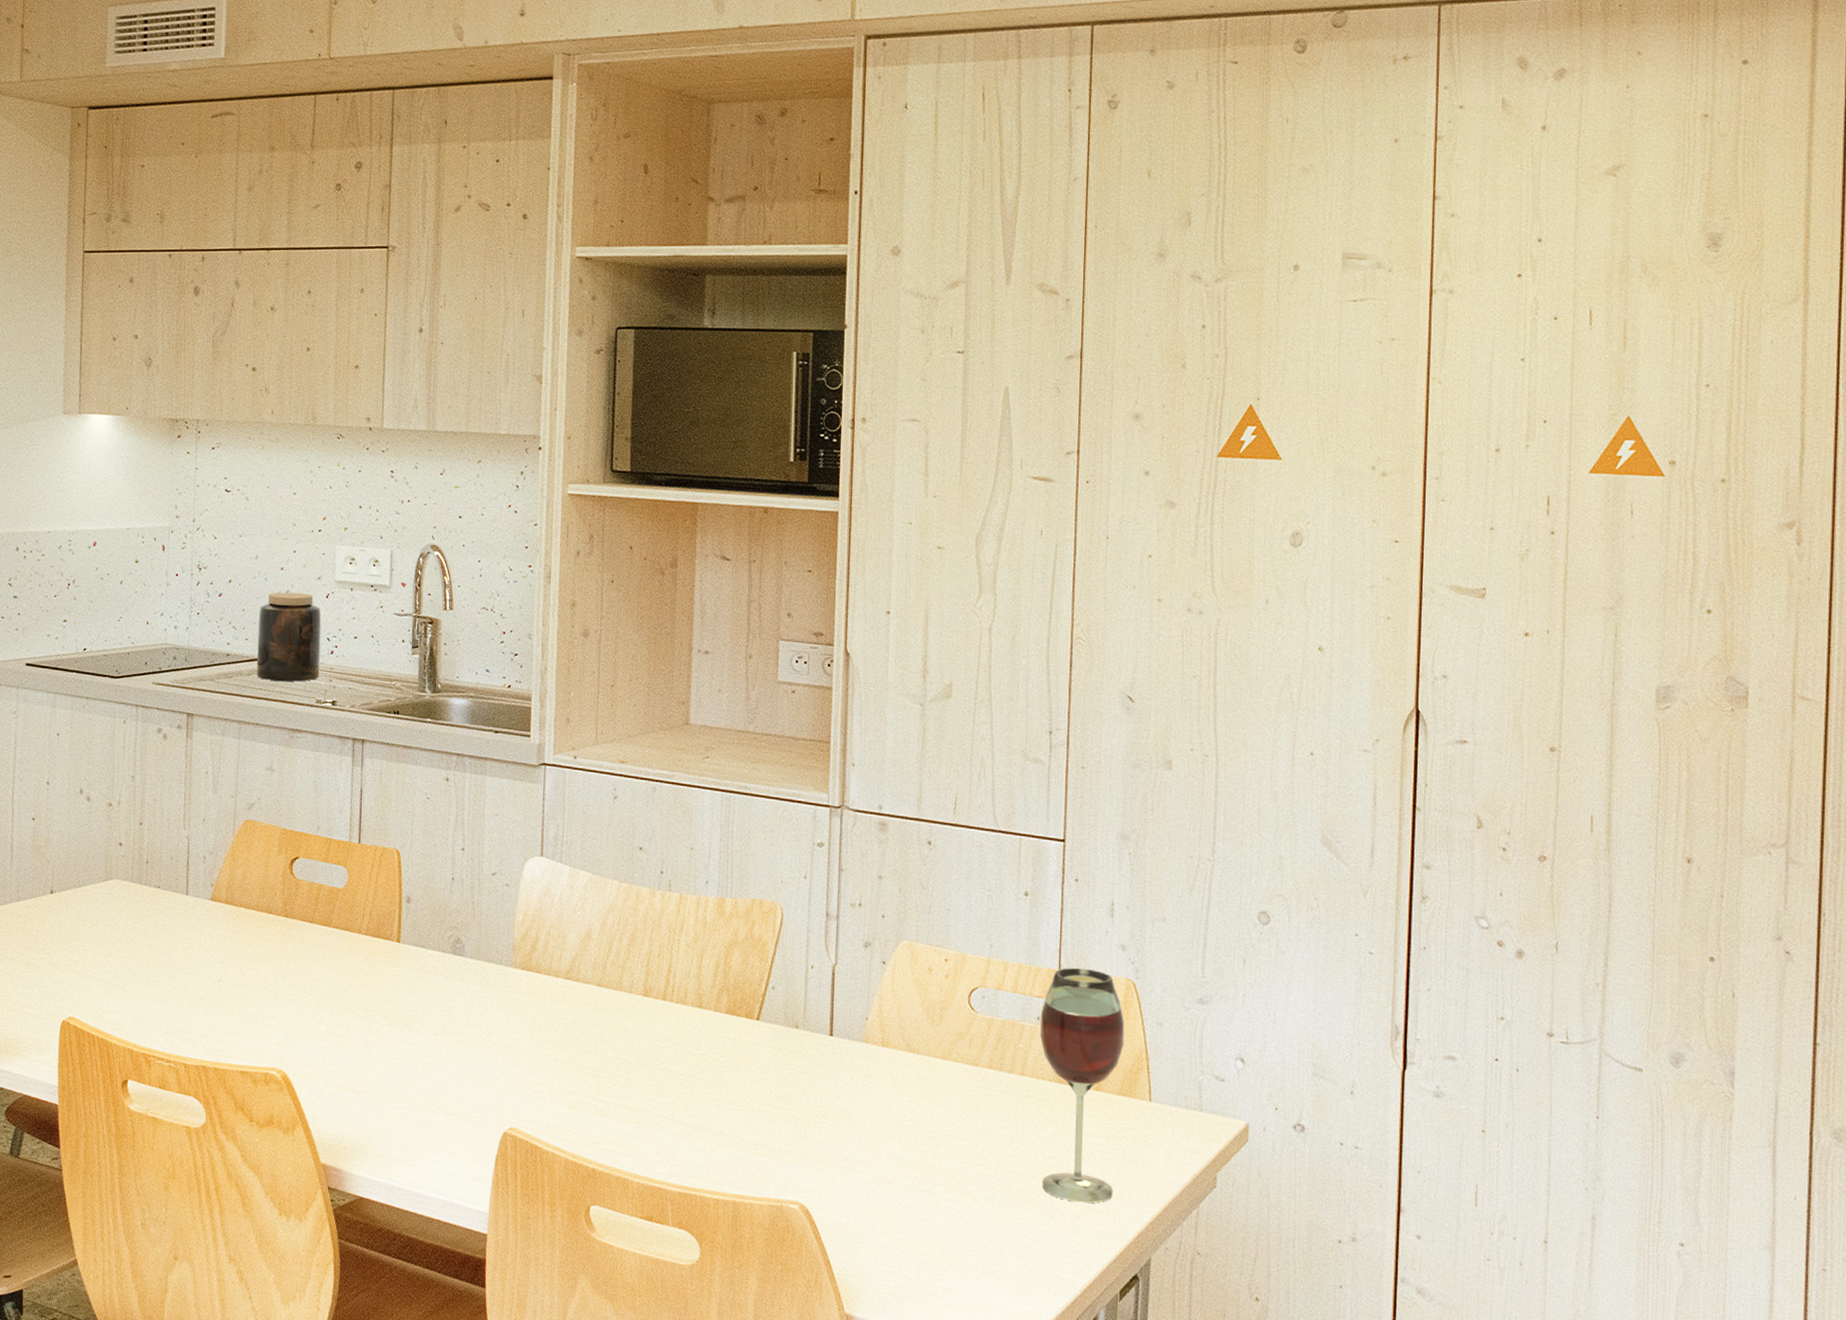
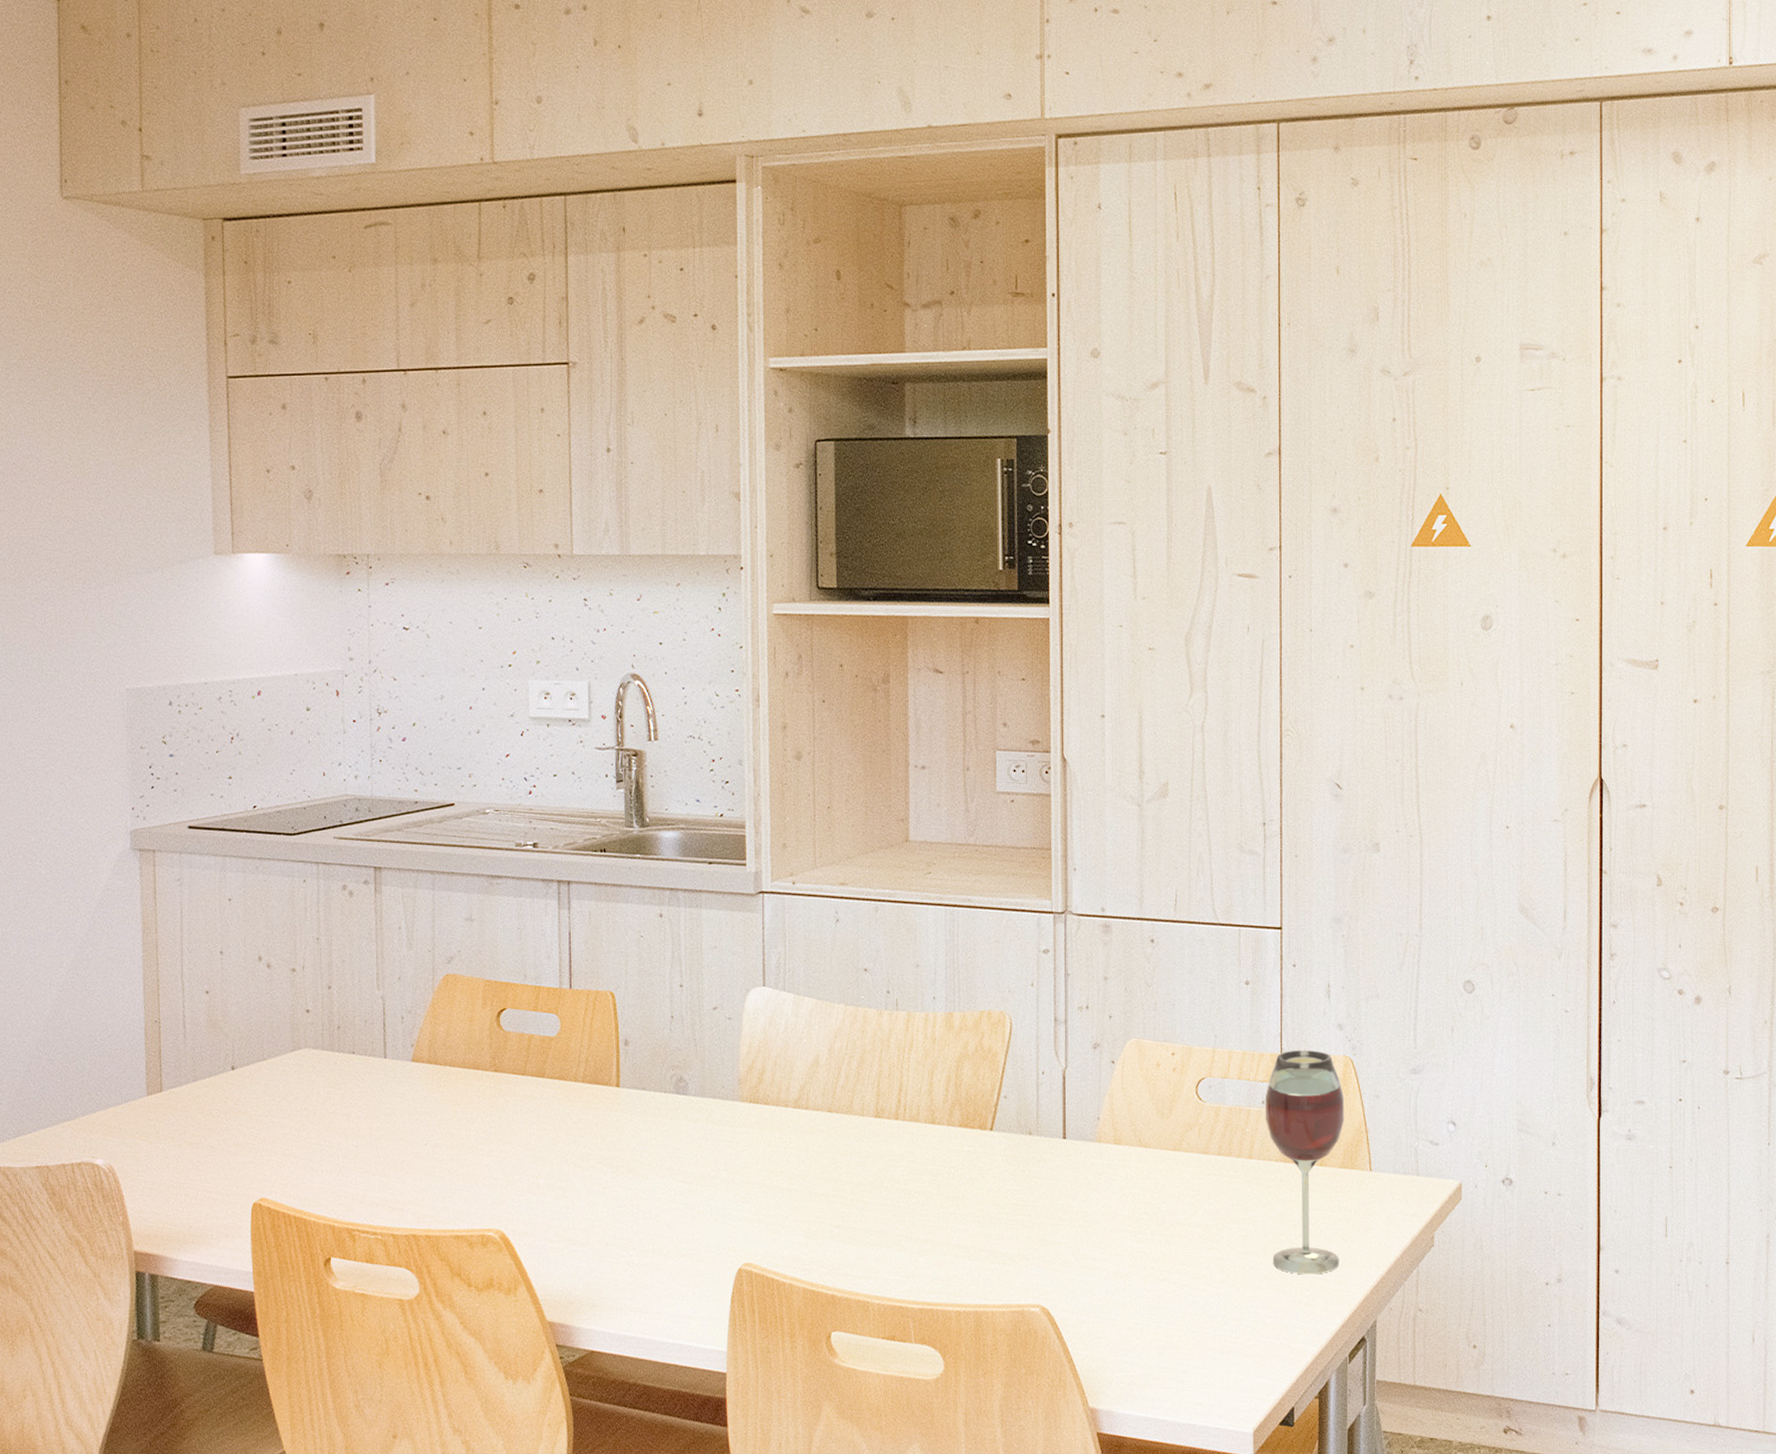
jar: present [256,592,322,682] -> none [448,732,518,826]

